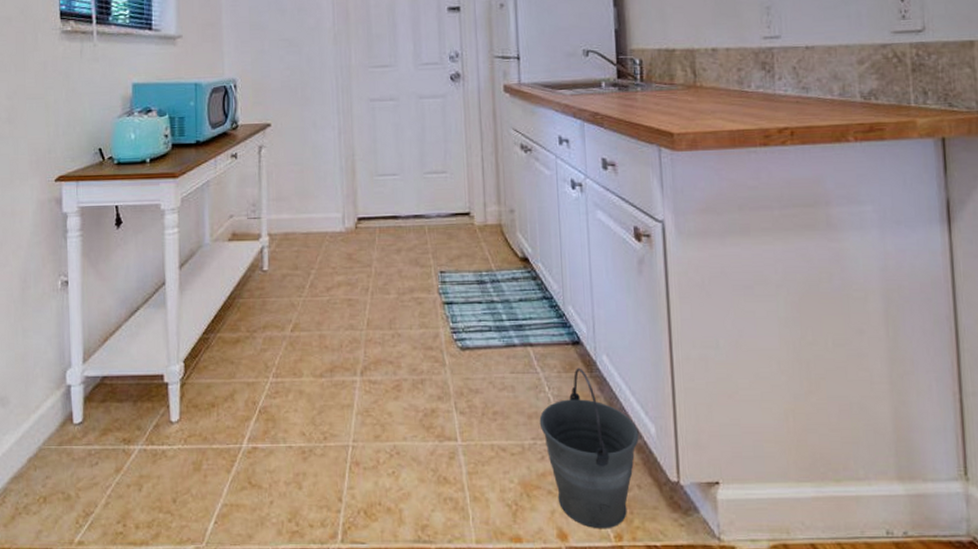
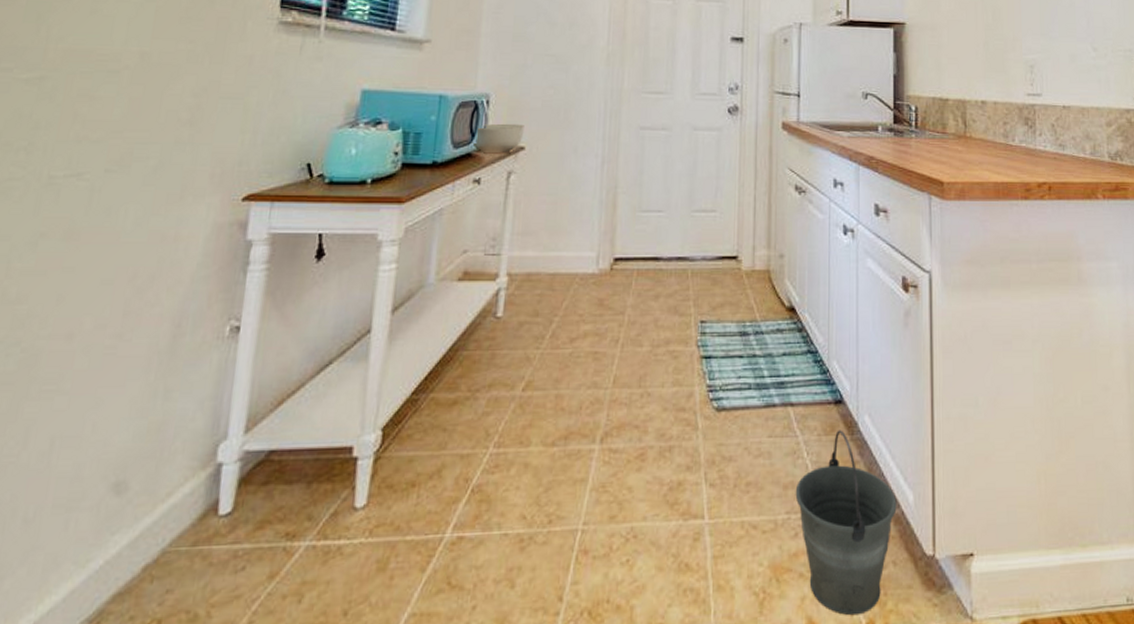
bowl: none [225,103,269,133] -> present [471,123,524,155]

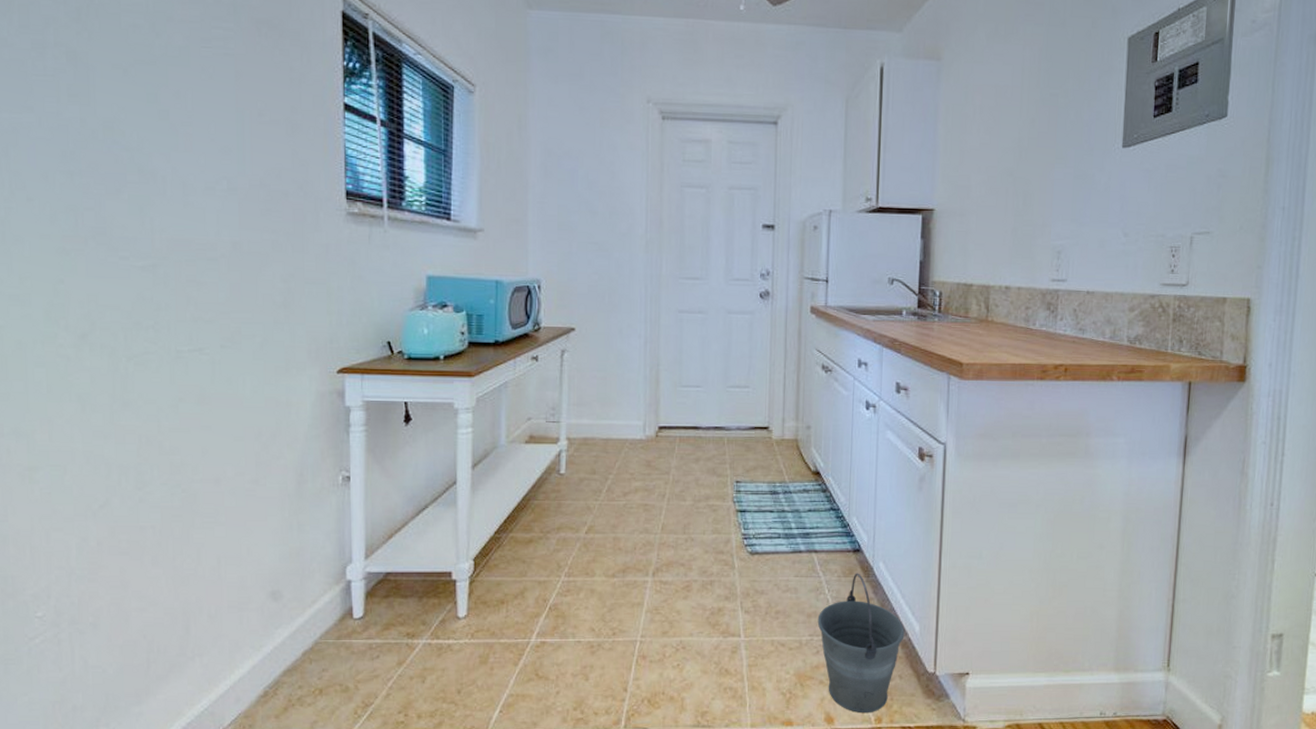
bowl: present [471,123,524,155] -> none [527,306,573,335]

